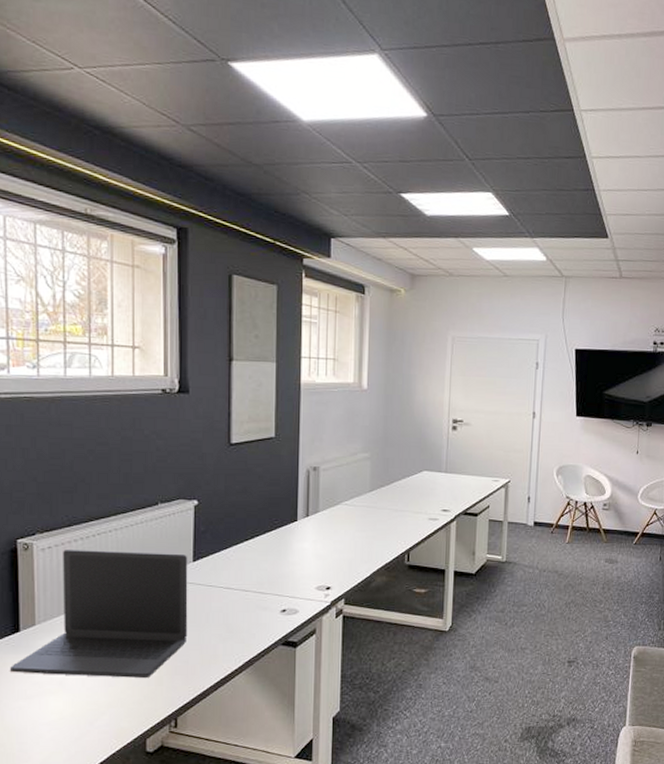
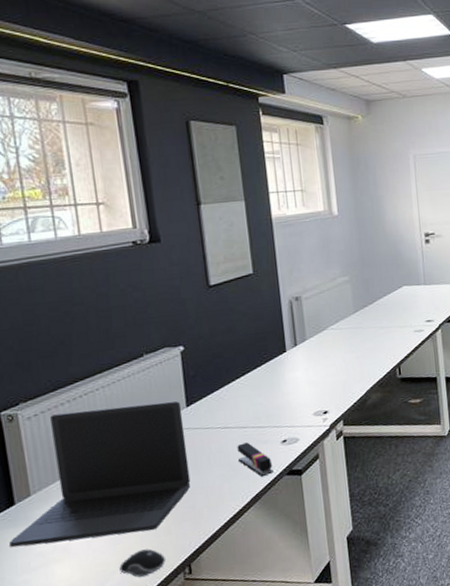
computer mouse: none [109,696,153,722] -> present [119,549,165,577]
stapler: none [236,606,269,644] -> present [237,442,274,477]

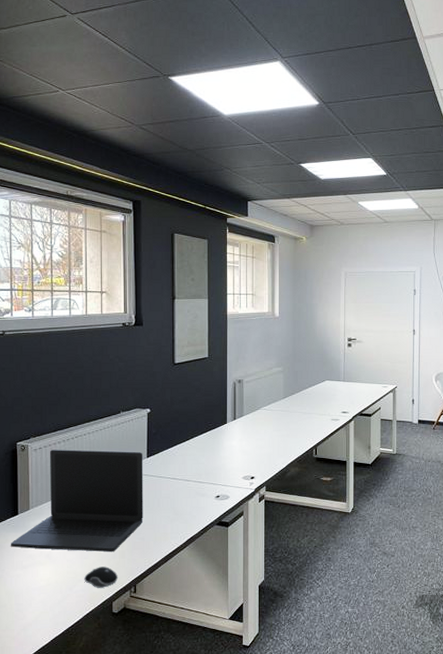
stapler: present [237,442,274,477] -> none [181,493,207,524]

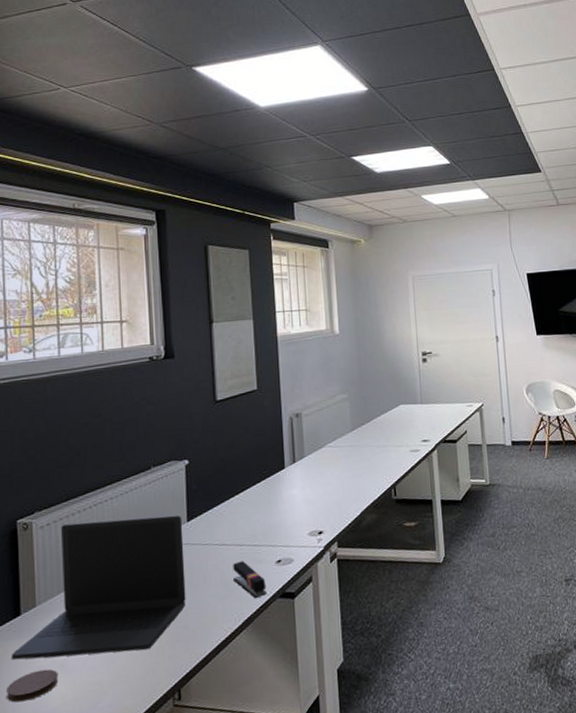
coaster: none [7,557,45,579] -> present [7,669,59,703]
computer mouse: present [84,566,118,588] -> none [112,670,156,700]
stapler: none [181,493,207,524] -> present [233,561,267,599]

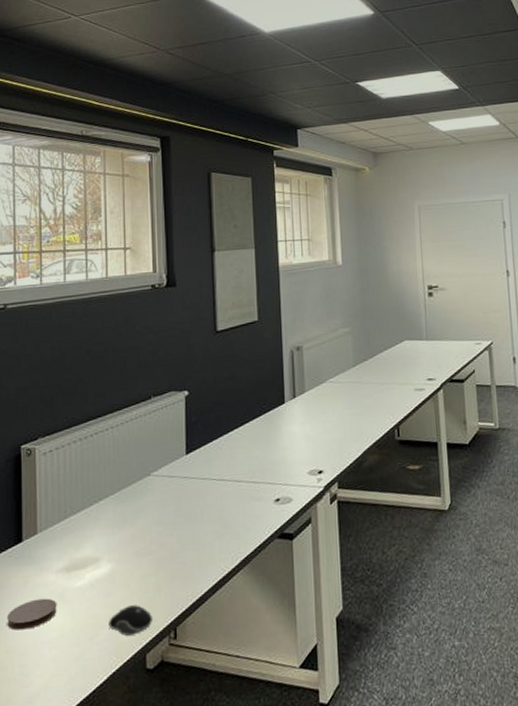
laptop: present [12,515,186,660] -> none [13,447,184,587]
computer mouse: none [112,670,156,700] -> present [108,605,152,636]
stapler: present [233,561,267,599] -> none [231,498,265,538]

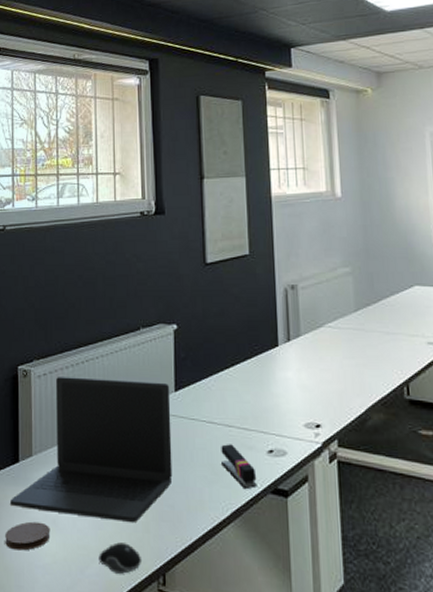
laptop: none [13,447,184,587] -> present [10,377,173,523]
stapler: none [231,498,265,538] -> present [221,444,257,490]

